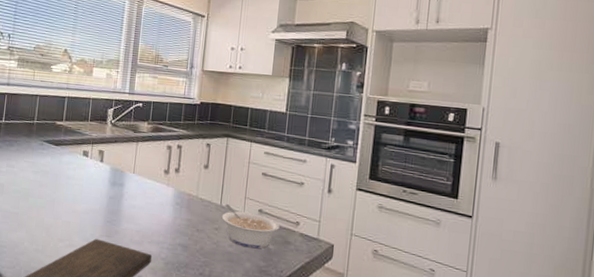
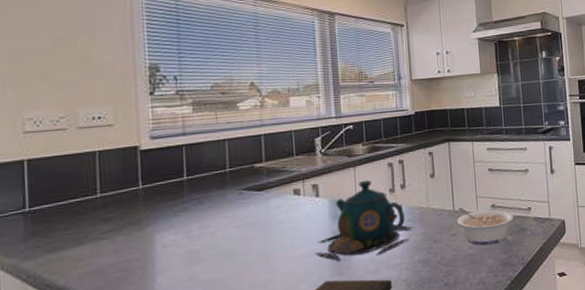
teapot: none [91,156,180,229] -> present [314,180,414,261]

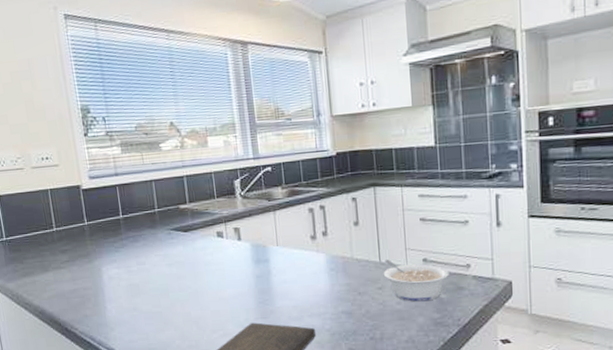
teapot: present [314,180,414,261] -> none [239,225,337,305]

